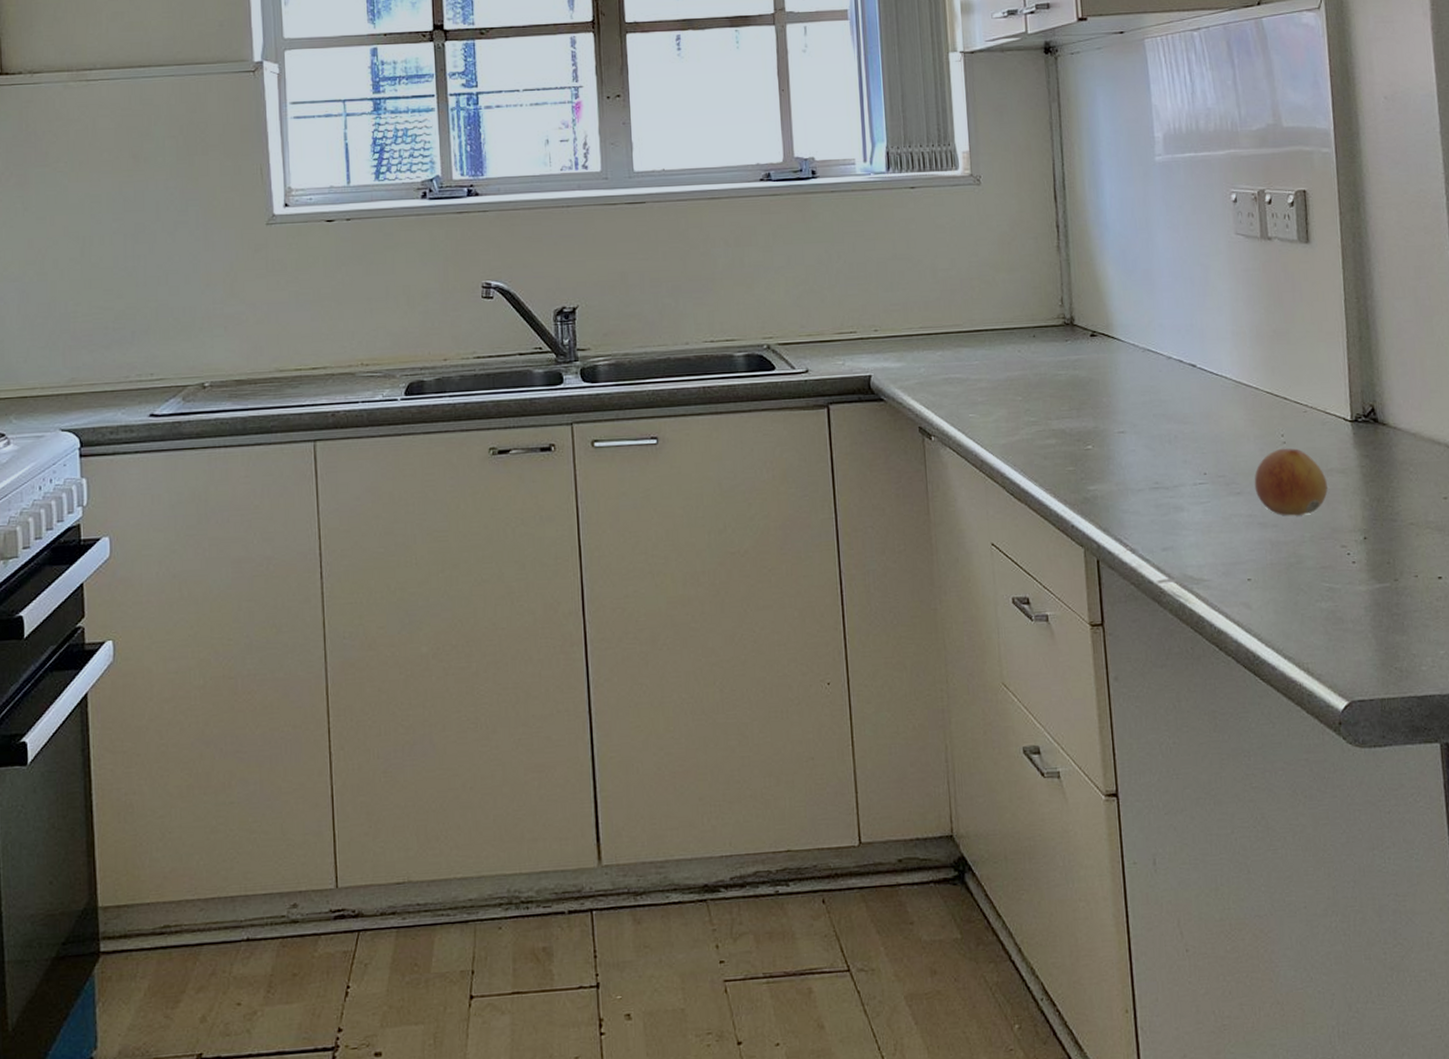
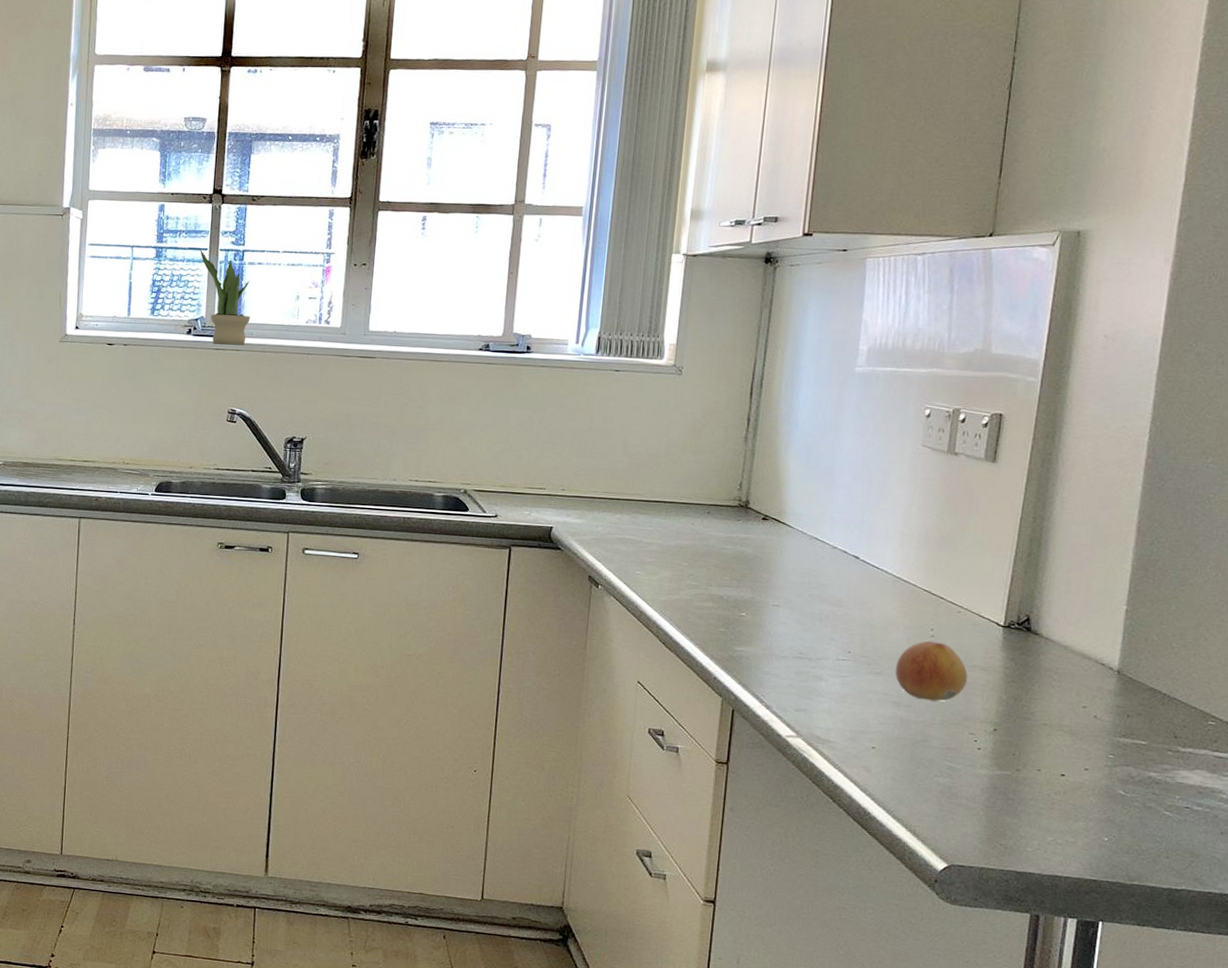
potted plant: none [426,96,495,208] -> present [200,249,250,346]

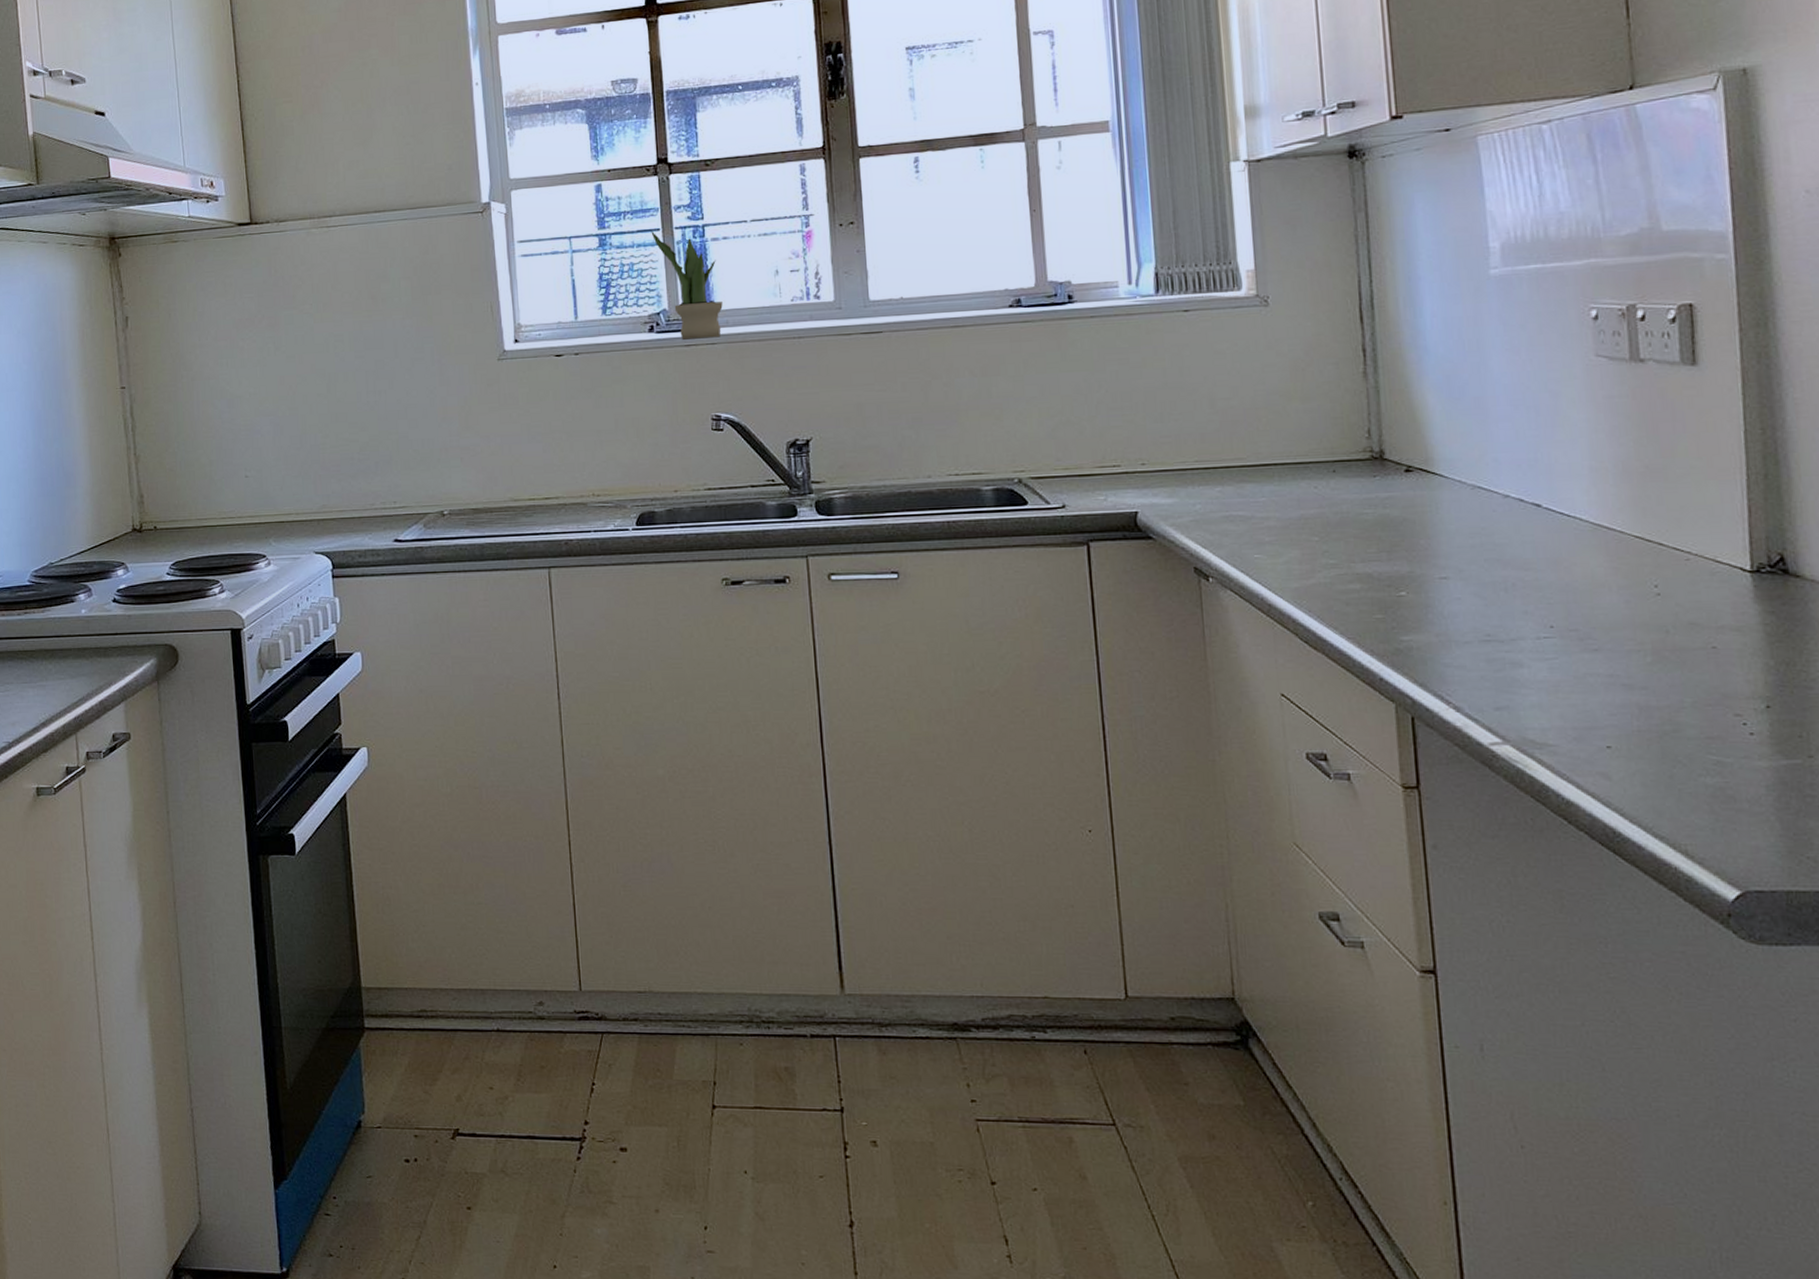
fruit: present [895,640,968,701] -> none [1616,600,1717,678]

